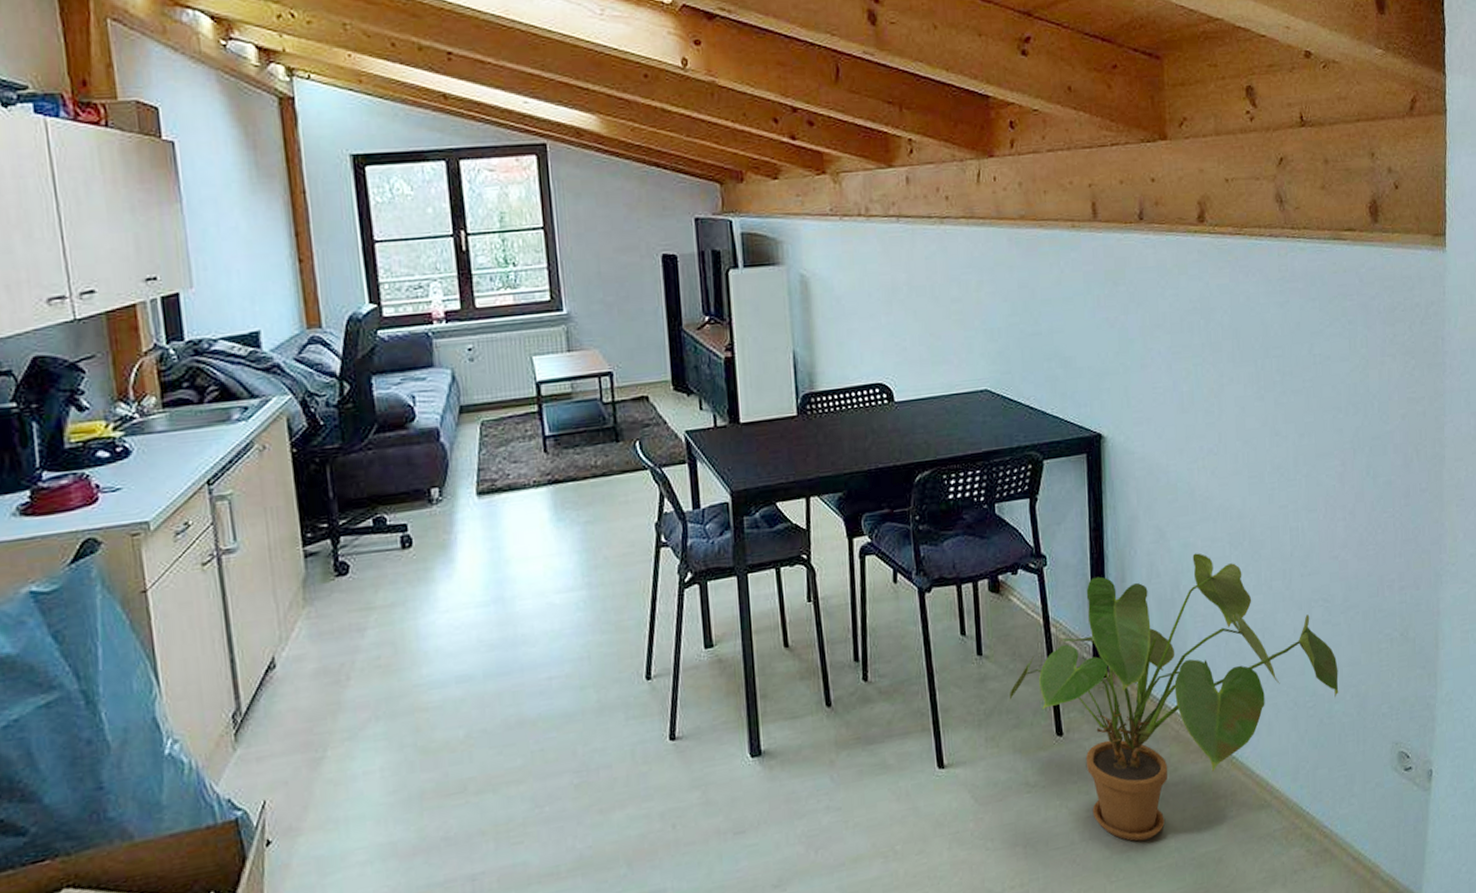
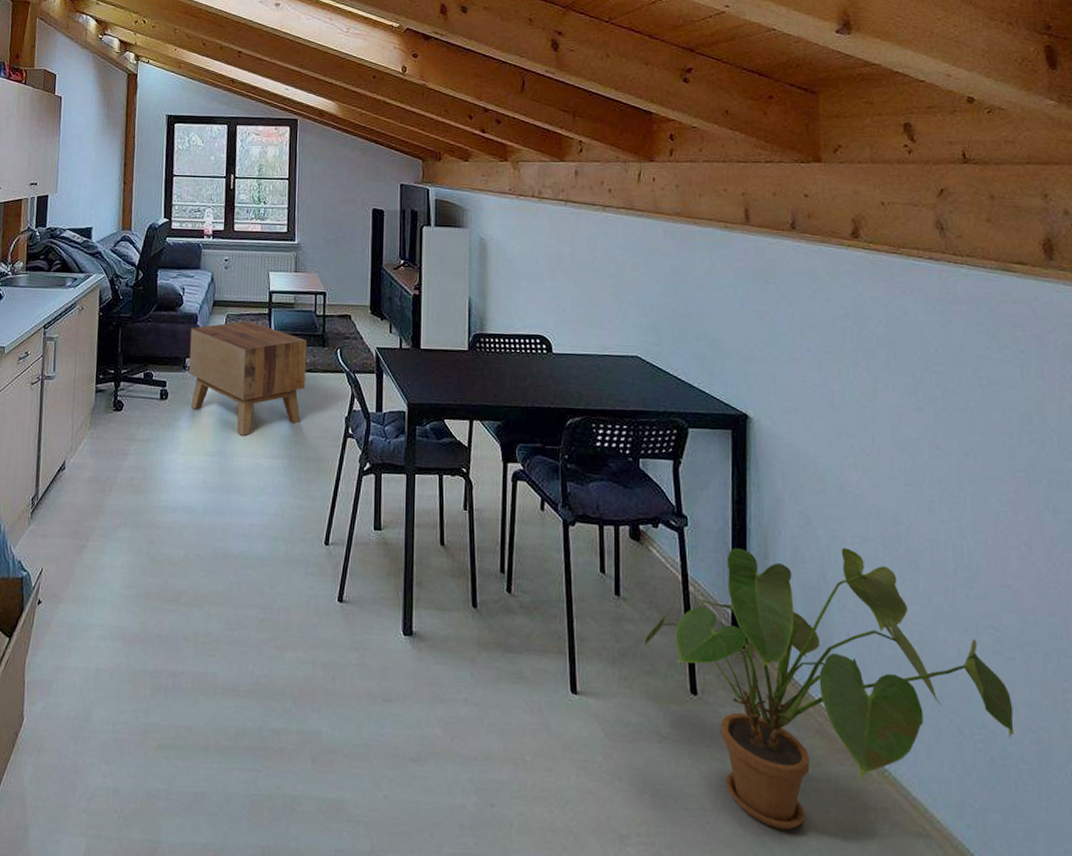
side table: none [431,425,600,573] -> present [189,321,307,436]

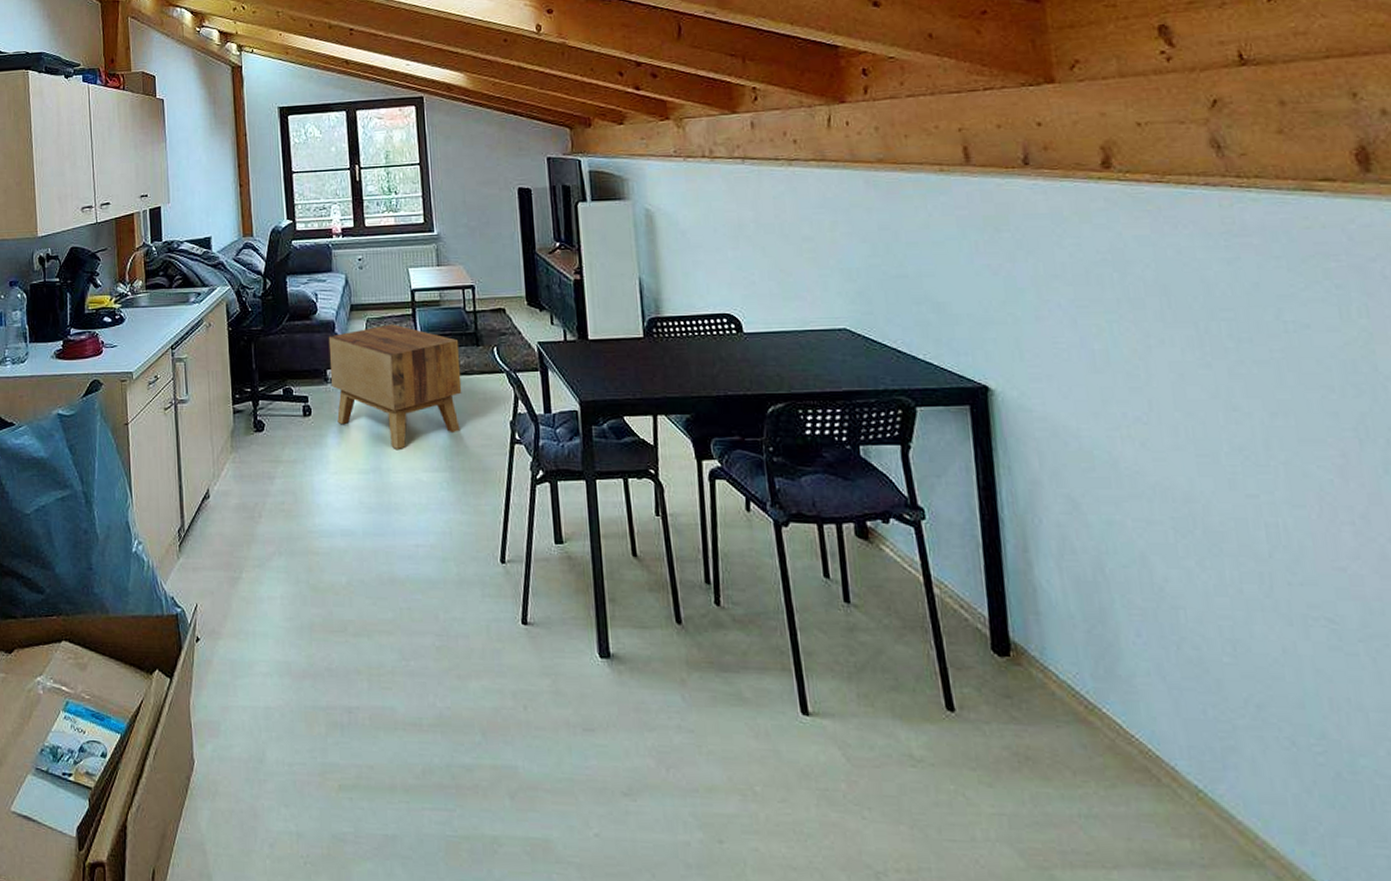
house plant: present [644,548,1015,830] -> none [884,534,1365,862]

